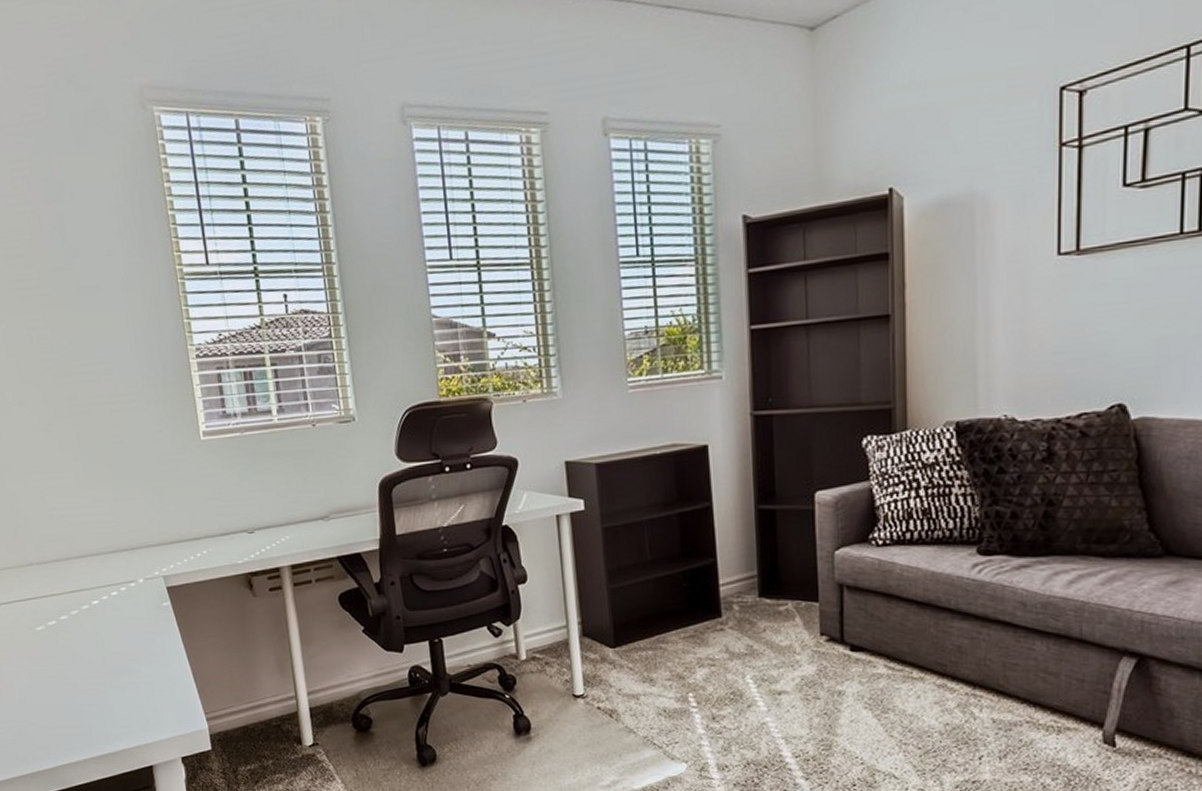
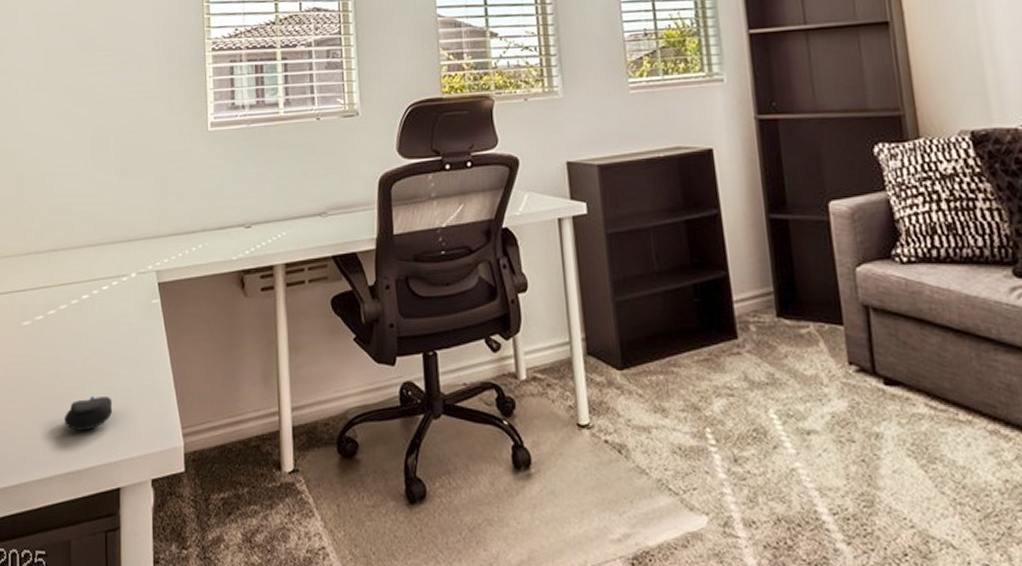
computer mouse: none [91,690,137,720] -> present [65,396,113,431]

